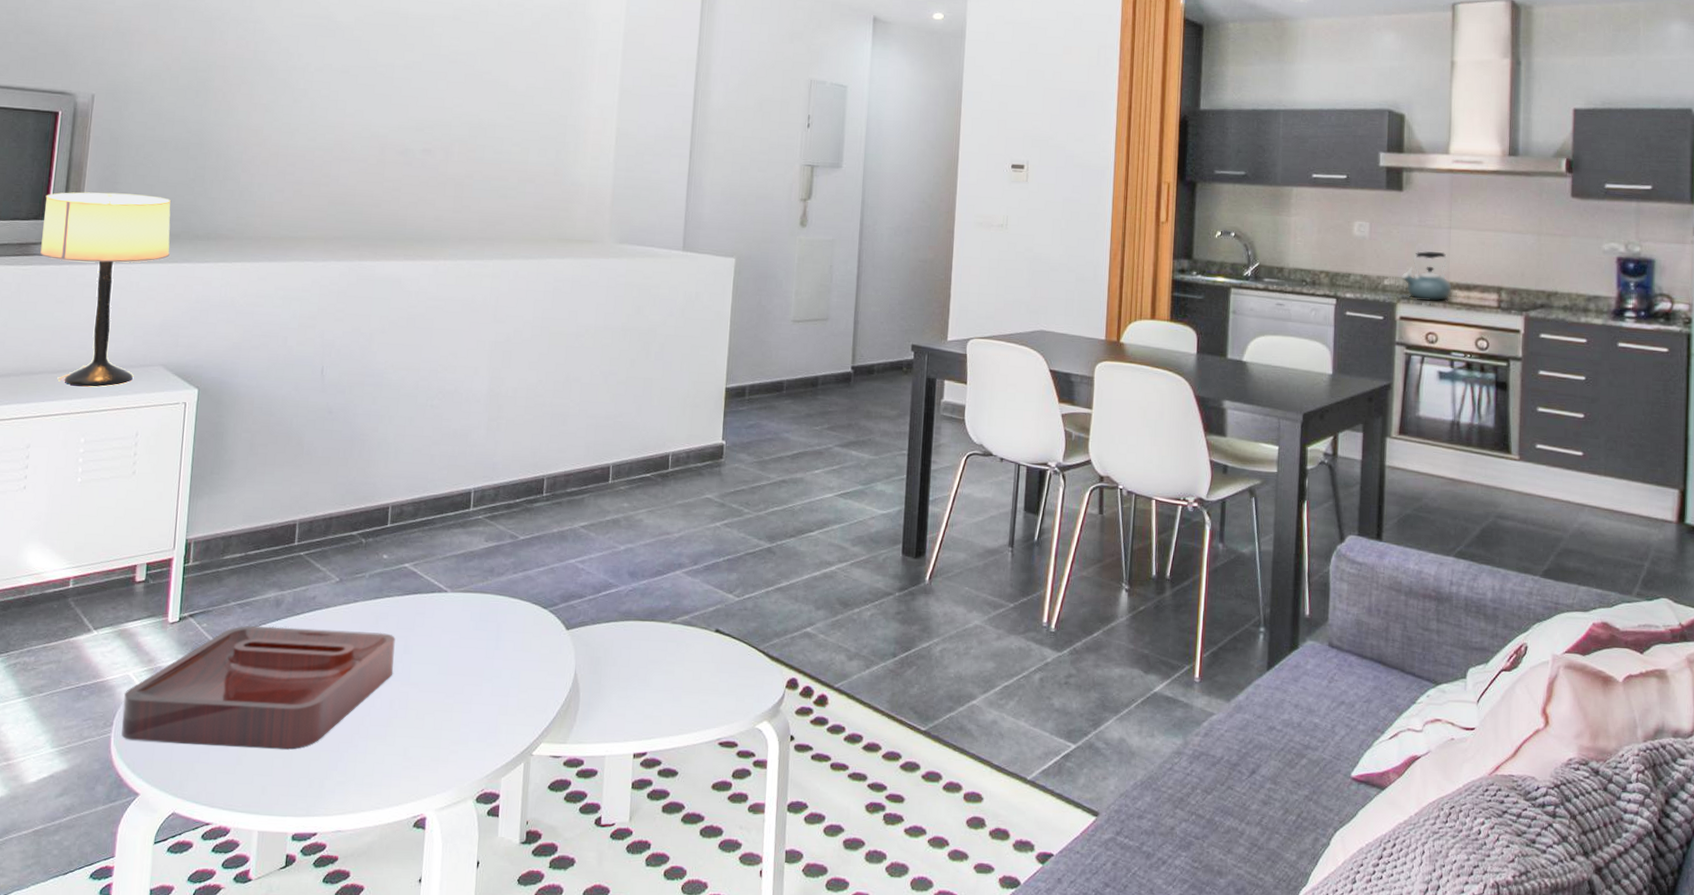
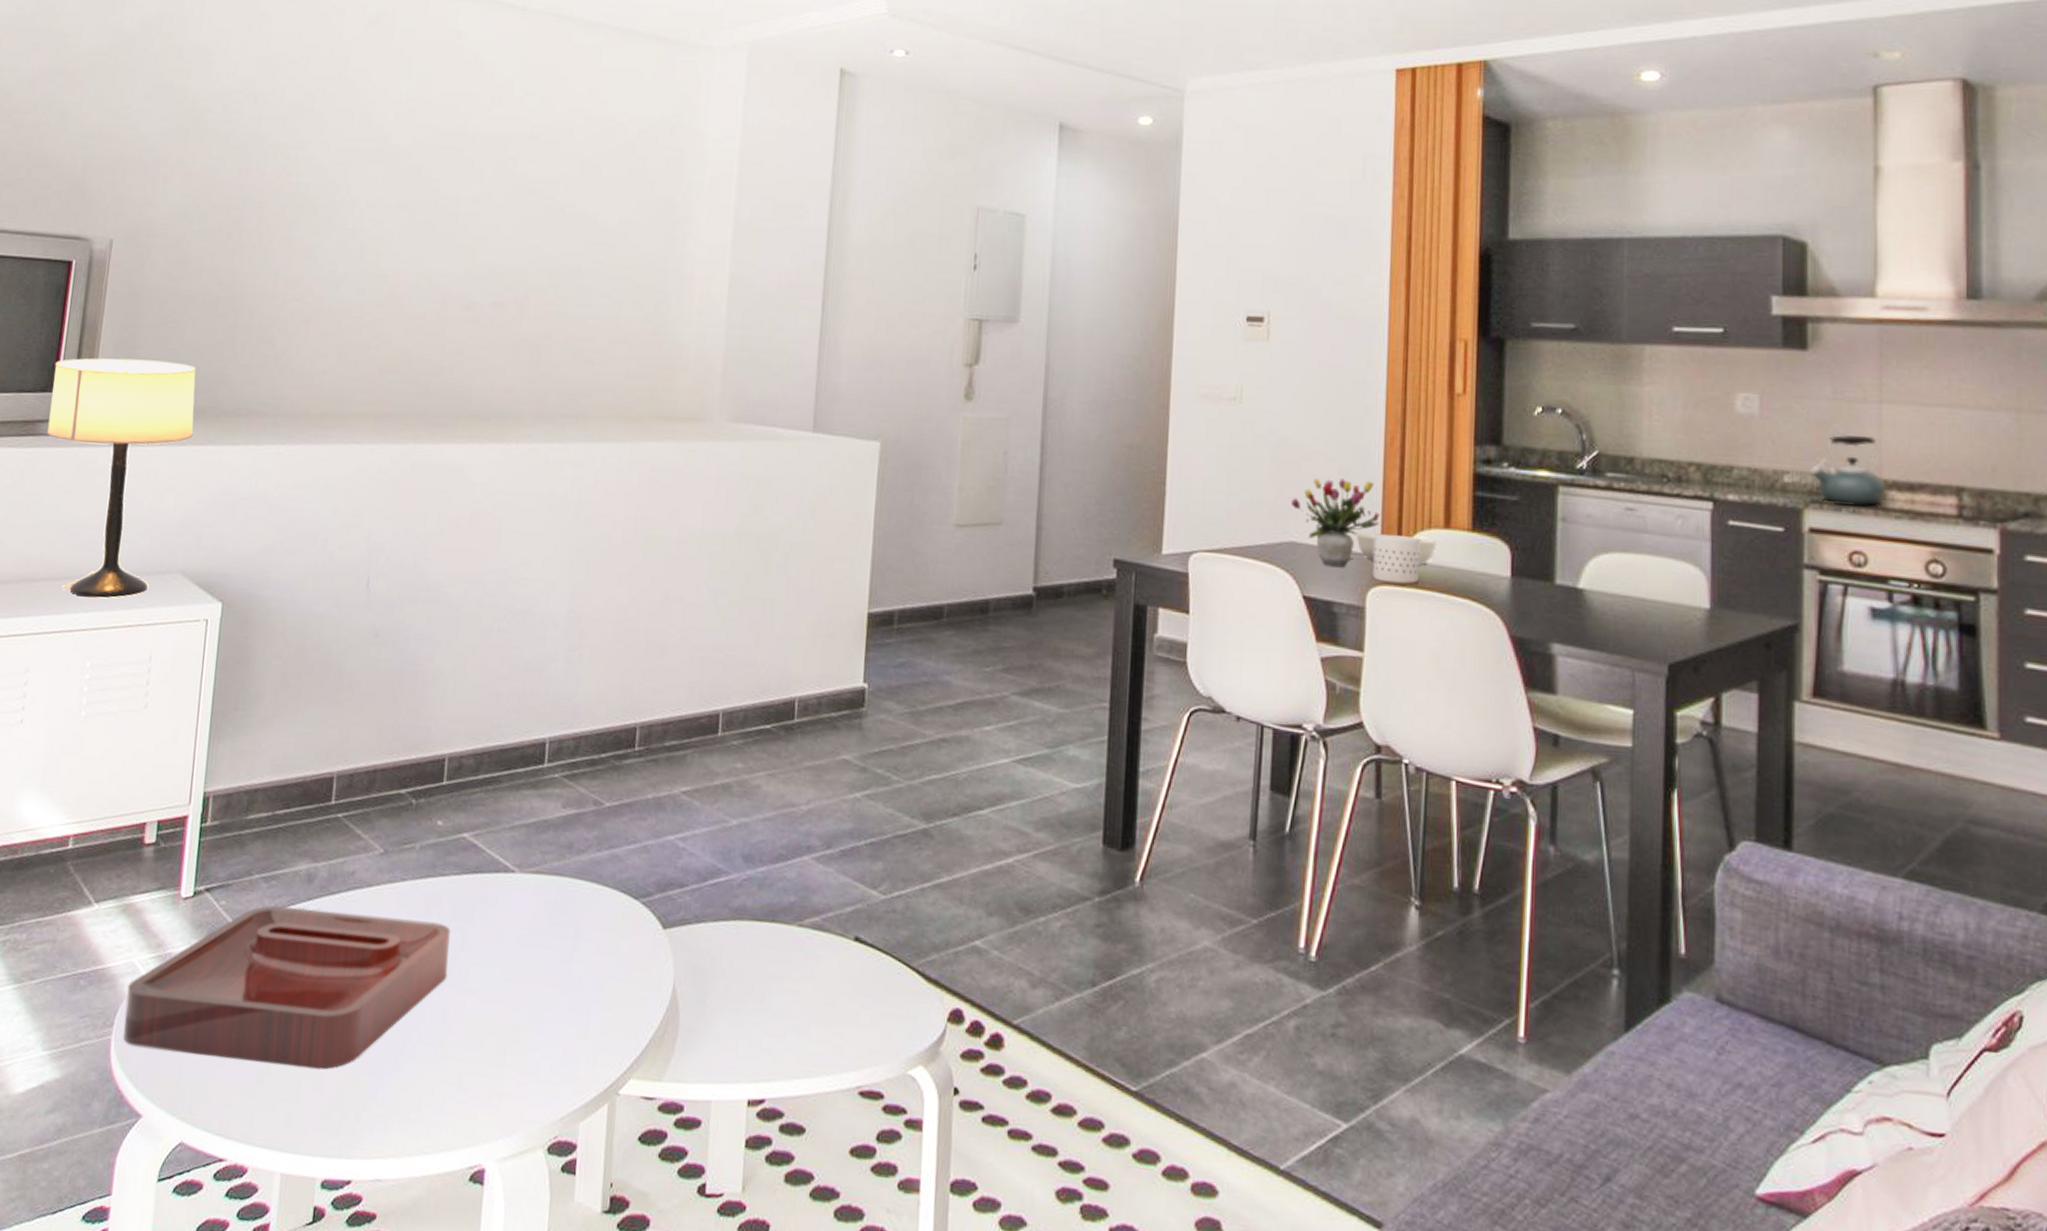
flower arrangement: none [1042,284,1105,349] -> present [1291,478,1380,568]
bowl: none [1088,323,1146,347] -> present [1356,533,1437,567]
mug: none [1099,324,1135,361] -> present [1372,534,1422,586]

